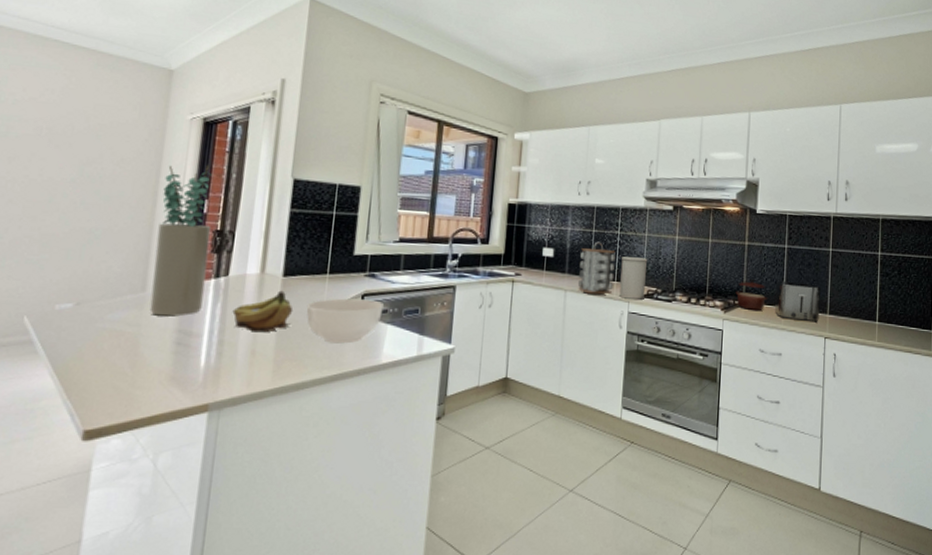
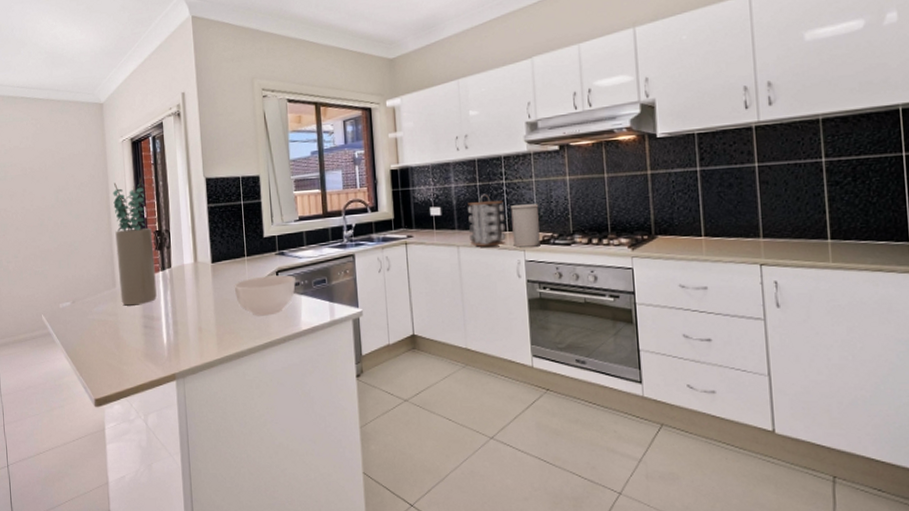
fruit: present [232,290,293,333] -> none [179,275,224,312]
saucepan: present [735,278,768,310] -> none [642,209,683,244]
toaster: present [774,280,822,323] -> none [691,206,751,250]

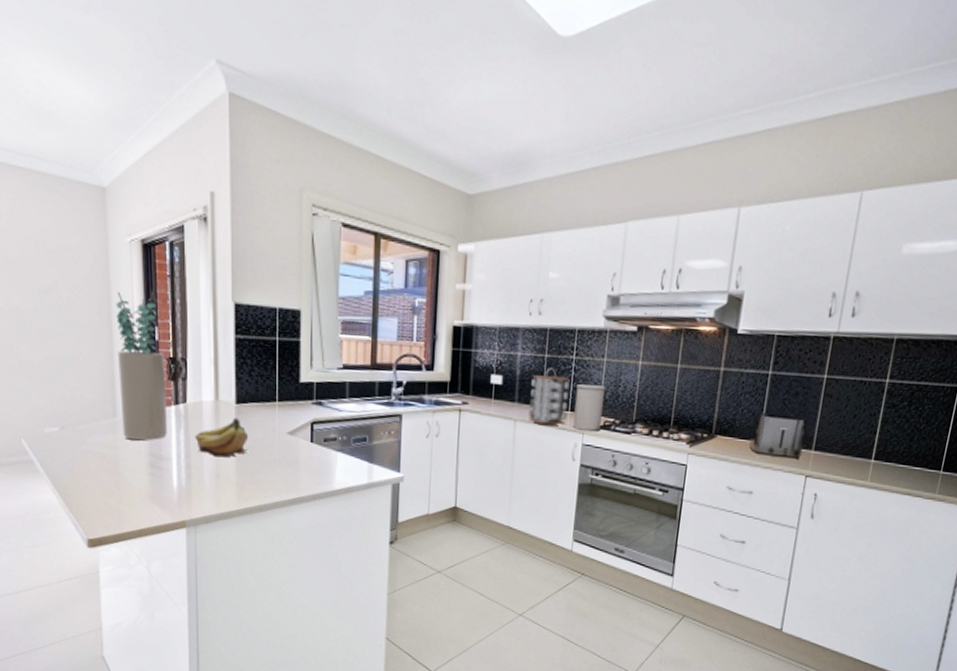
fruit: none [179,275,224,312] -> present [194,417,249,458]
bowl: present [234,275,296,316] -> none [260,425,332,470]
toaster: none [691,206,751,250] -> present [748,411,809,459]

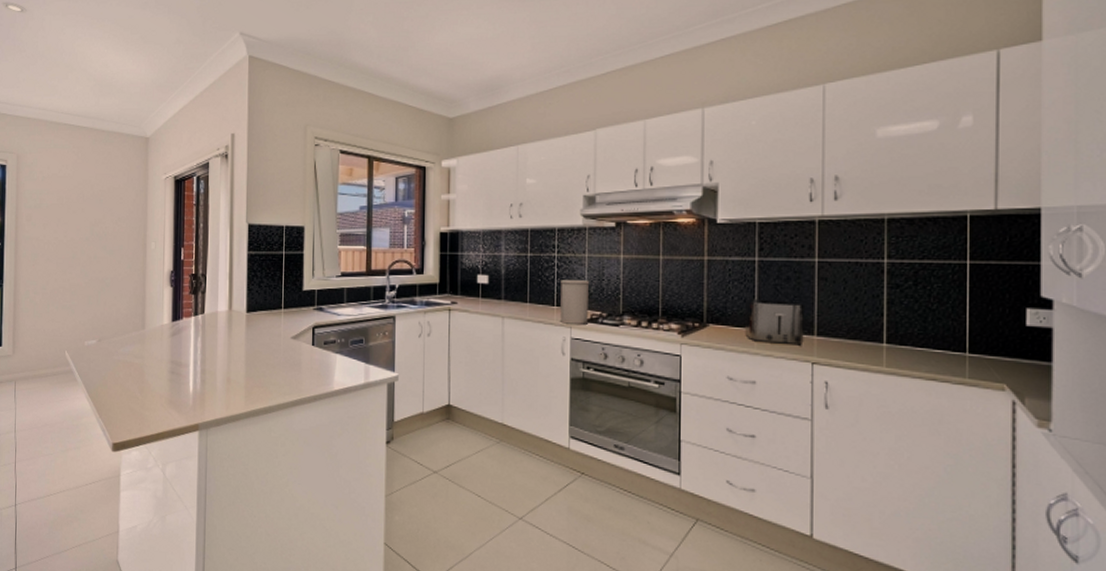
vase: present [116,289,167,441] -> none [149,217,188,350]
fruit: present [194,417,249,458] -> none [210,325,257,363]
spice rack: present [528,367,570,425] -> none [516,265,554,320]

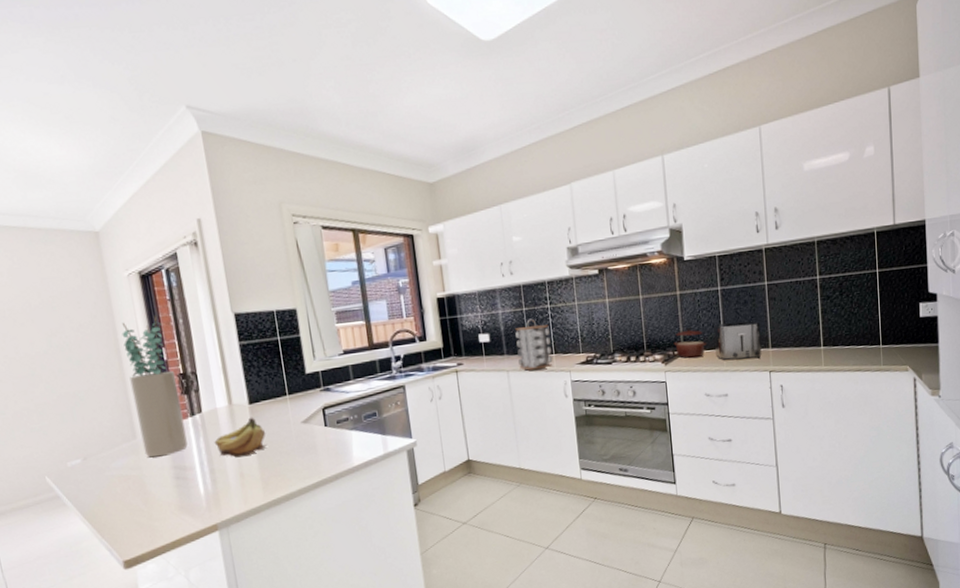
vase: none [149,217,188,350] -> present [121,314,188,458]
fruit: none [210,325,257,363] -> present [214,417,266,458]
spice rack: none [516,265,554,320] -> present [515,318,553,371]
canister: present [560,280,590,324] -> none [556,326,585,369]
saucepan: none [694,297,736,333] -> present [673,327,708,358]

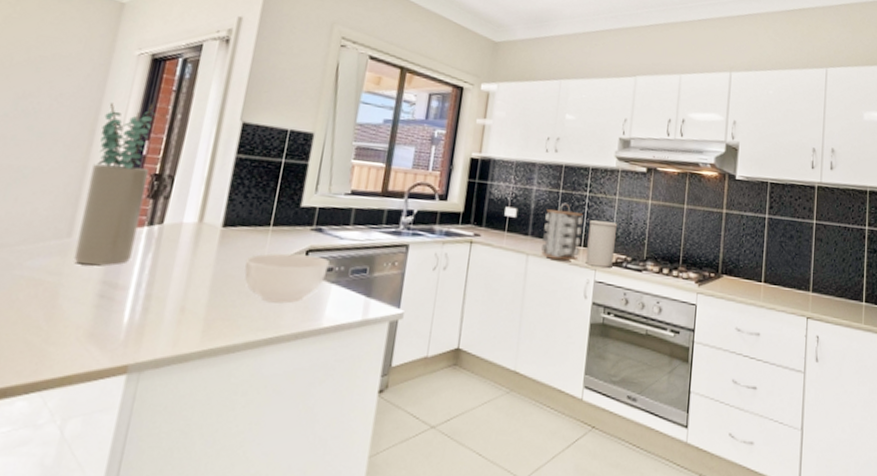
fruit: present [214,417,266,458] -> none [163,242,231,288]
bowl: none [276,411,345,456] -> present [244,253,329,304]
canister: none [556,326,585,369] -> present [585,220,618,268]
saucepan: present [673,327,708,358] -> none [711,249,747,285]
toaster: present [714,321,762,361] -> none [752,253,804,301]

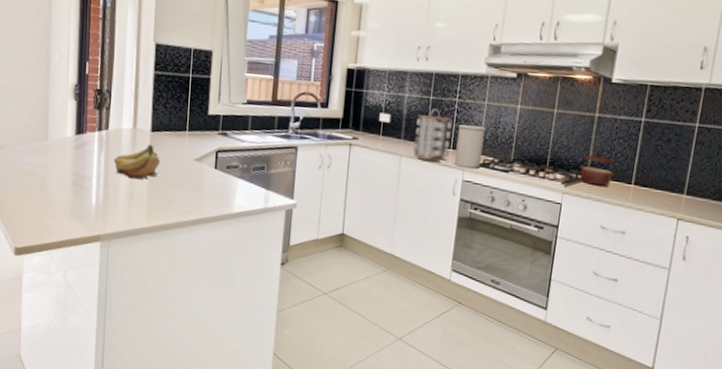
vase: present [73,102,155,266] -> none [52,30,93,162]
fruit: none [163,242,231,288] -> present [113,144,161,180]
bowl: present [244,253,329,304] -> none [171,153,235,194]
saucepan: none [711,249,747,285] -> present [579,152,616,186]

